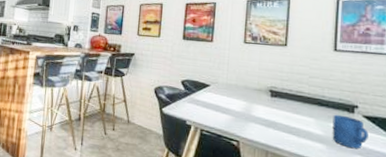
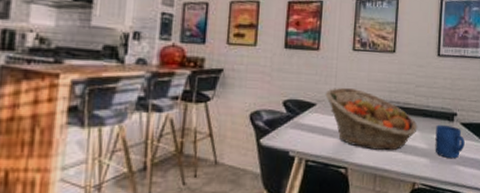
fruit basket: none [218,73,312,133] -> present [325,87,418,151]

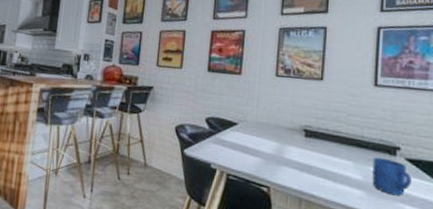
fruit basket: present [325,87,418,151] -> none [247,110,350,178]

